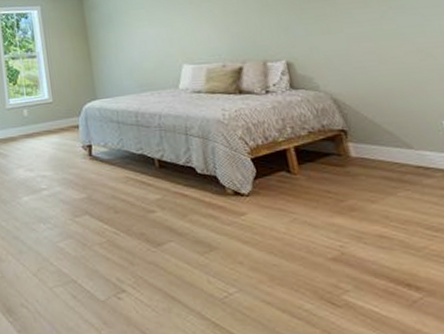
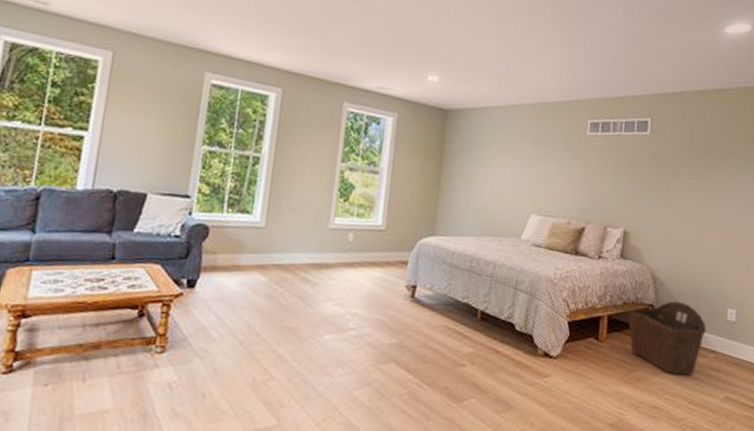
wicker basket: none [315,122,423,200] -> present [628,301,706,376]

